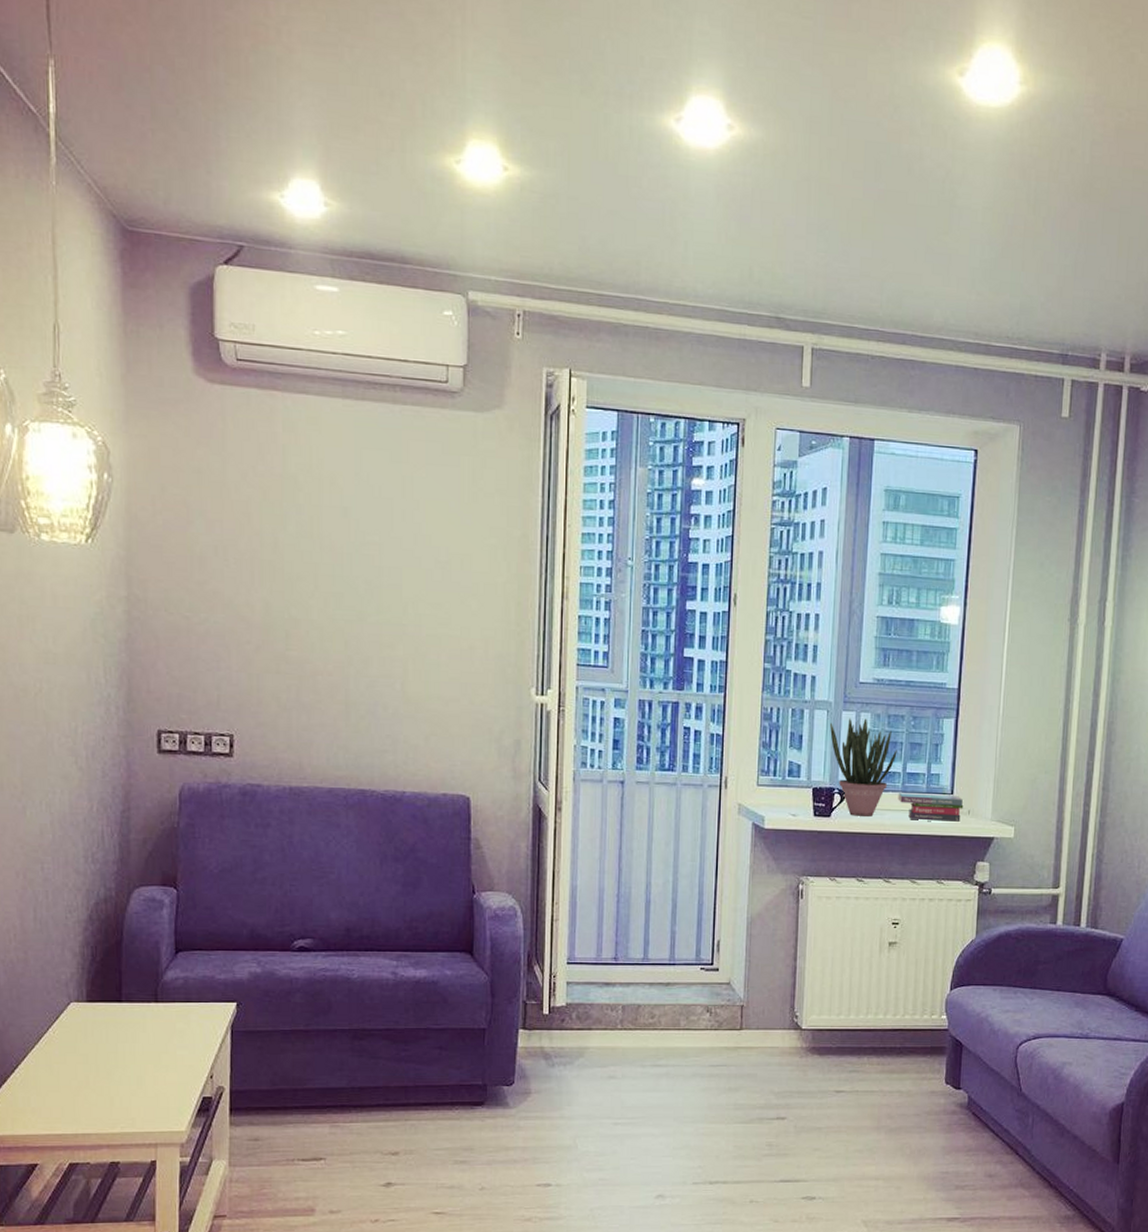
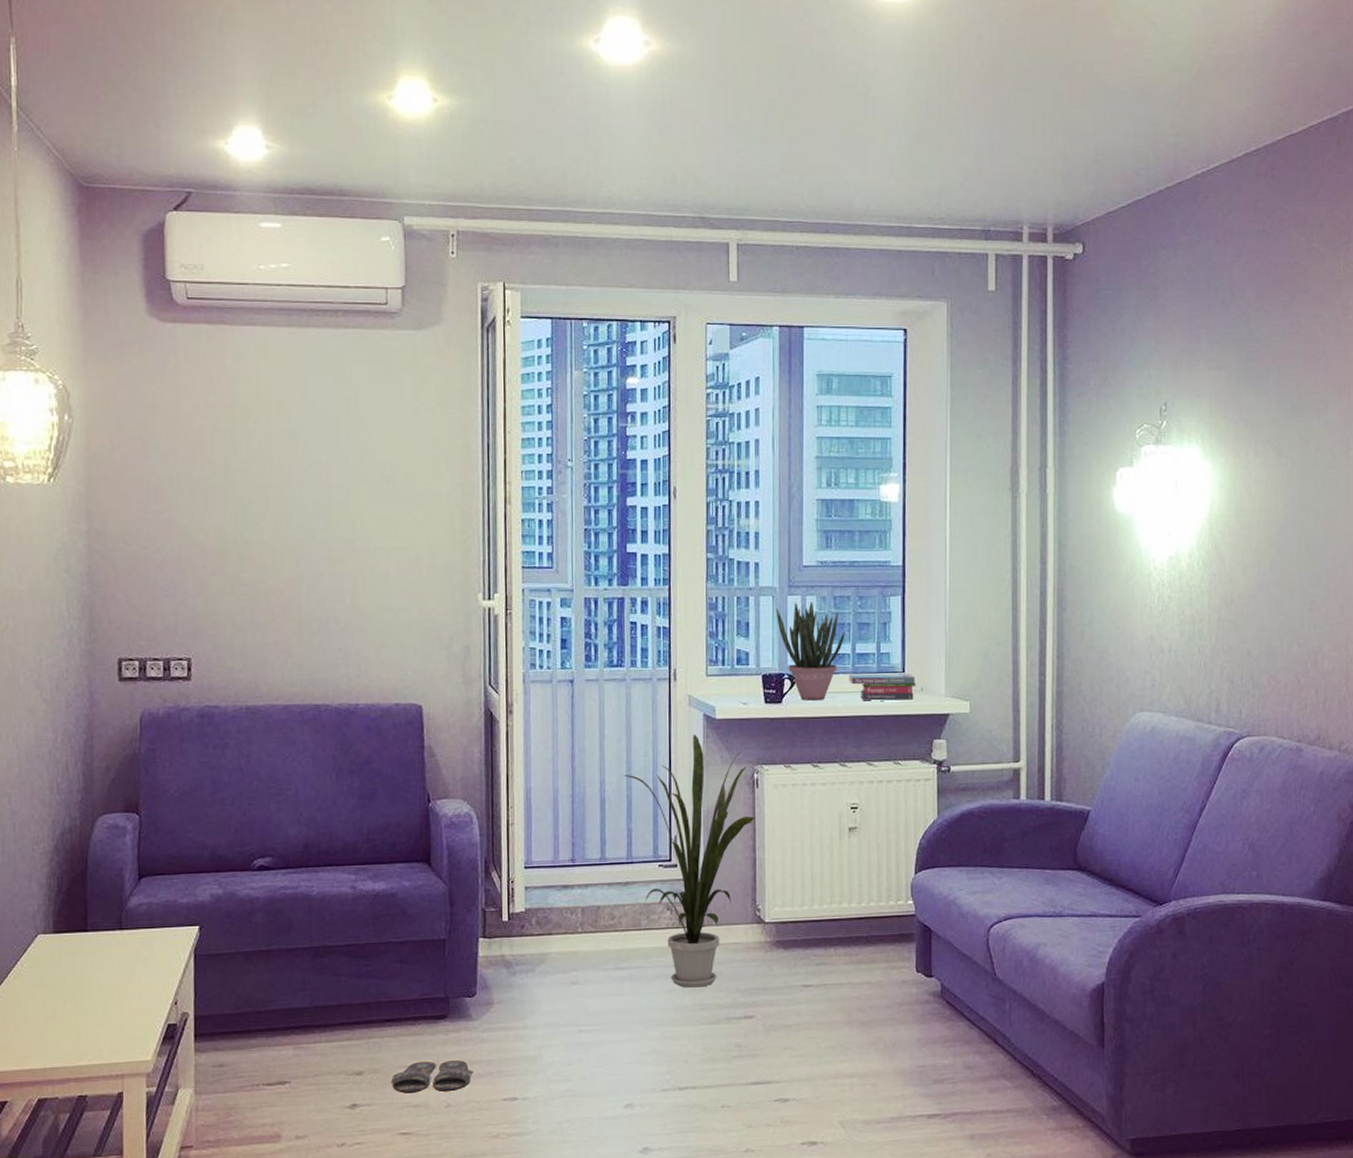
slippers: none [427,1144,510,1175] -> present [391,1060,475,1093]
house plant: none [669,842,798,1088] -> present [623,734,756,988]

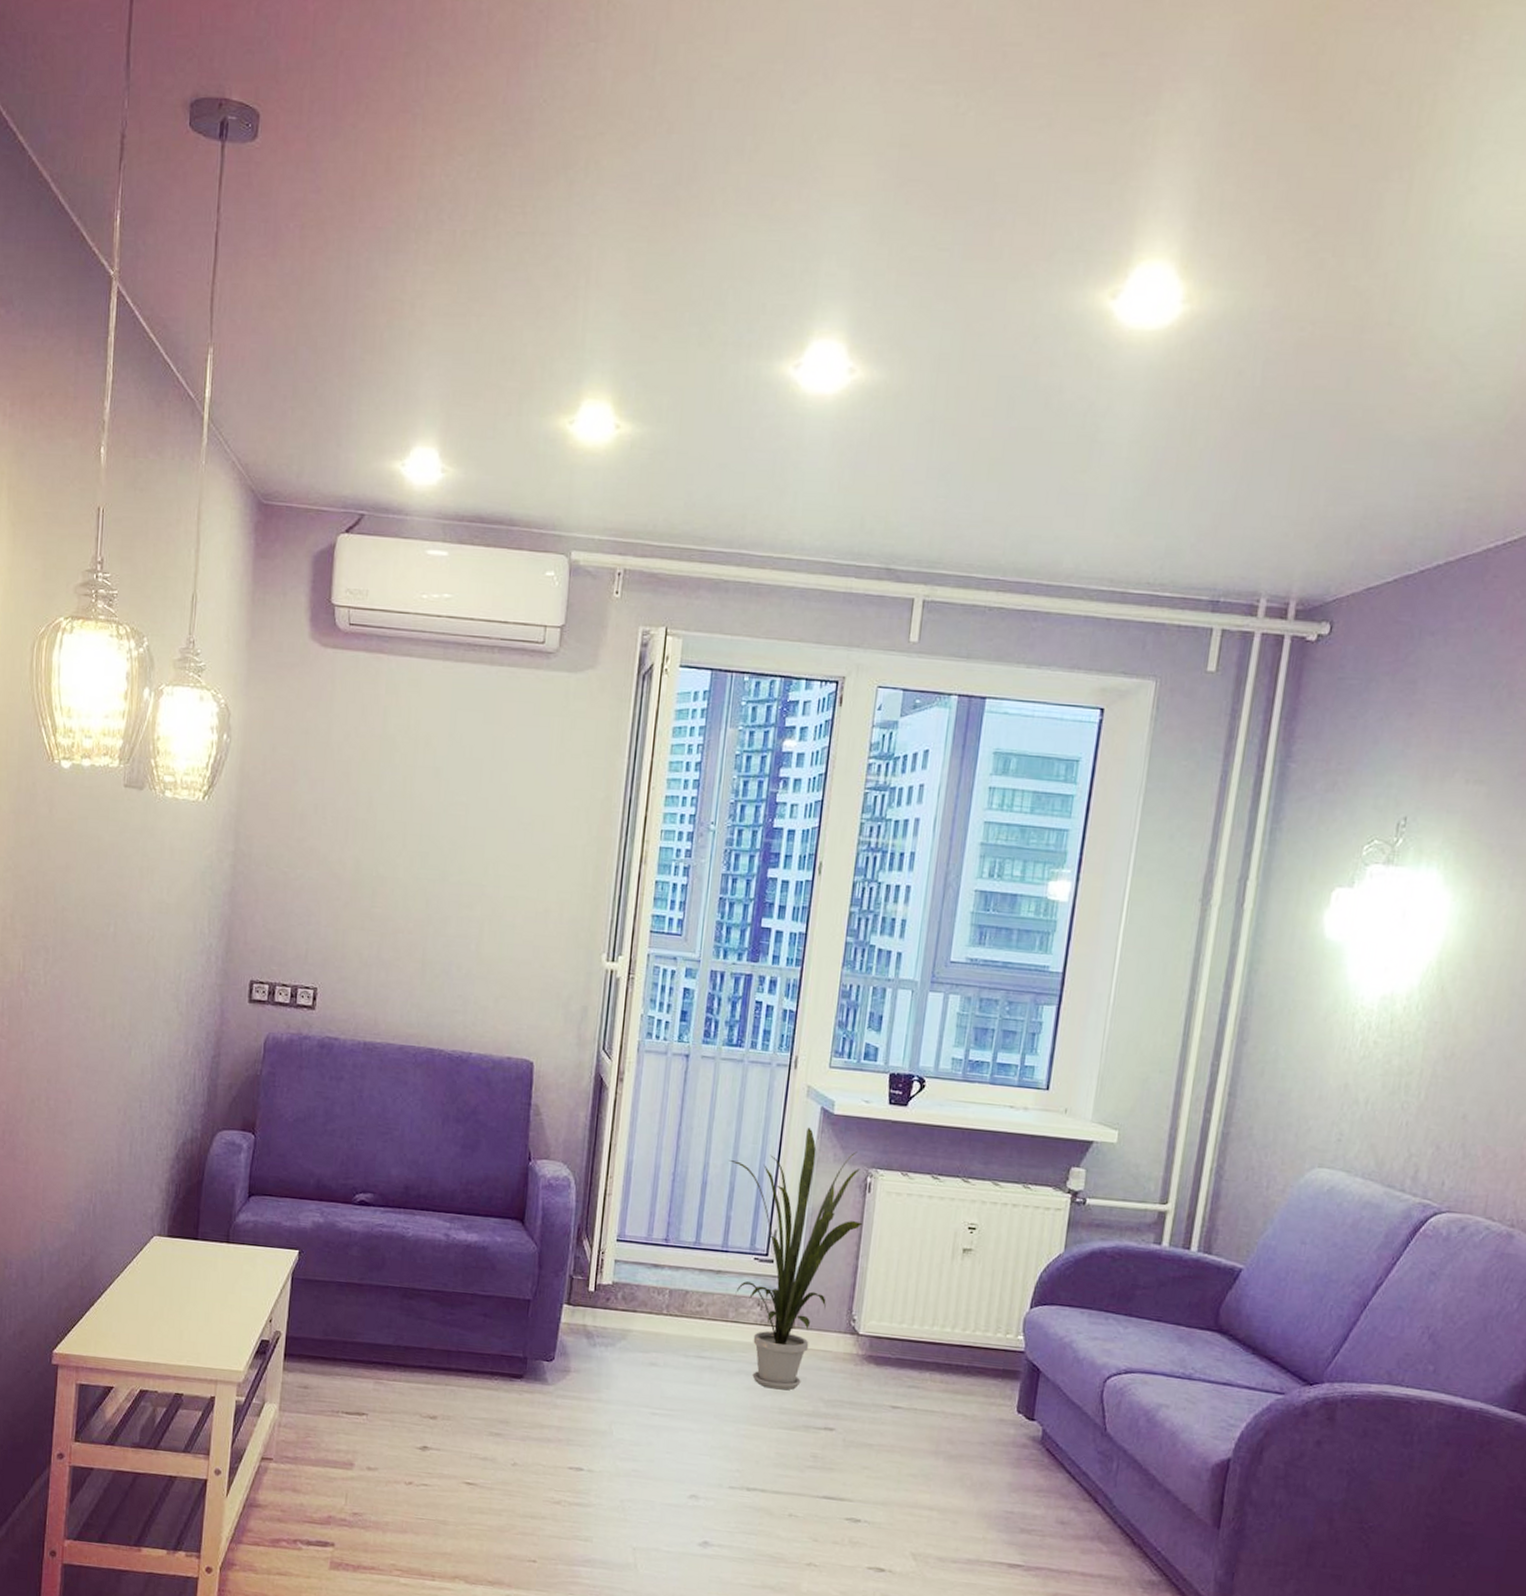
slippers: present [391,1060,475,1093] -> none [463,1415,544,1451]
potted plant: present [776,601,845,702] -> none [913,999,988,1110]
books: present [849,673,916,701] -> none [984,1084,1060,1122]

